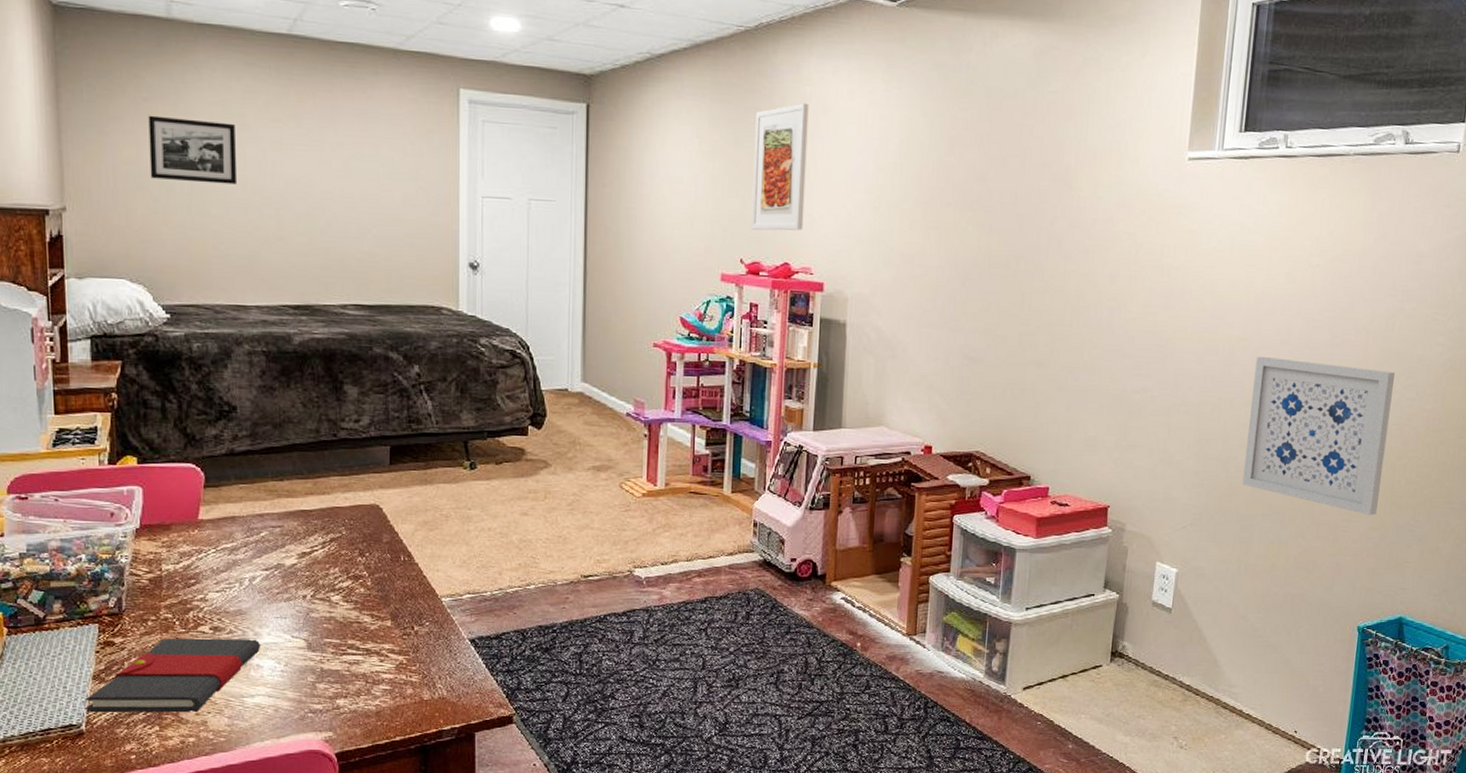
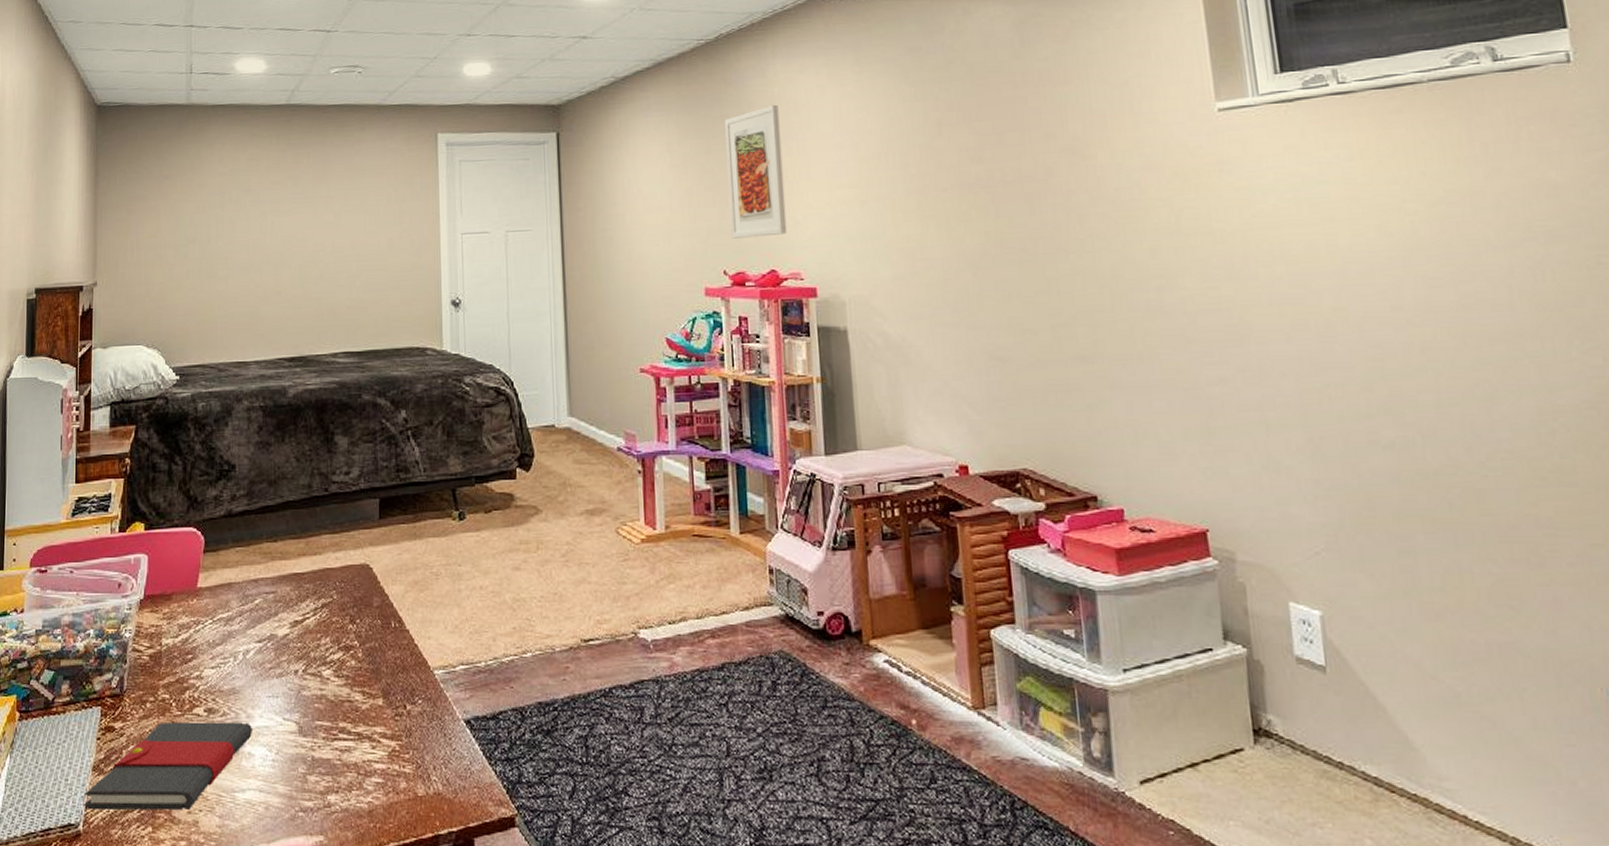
picture frame: present [148,115,238,185] -> none [168,190,242,248]
wall art: present [1242,356,1396,516] -> none [1363,327,1594,528]

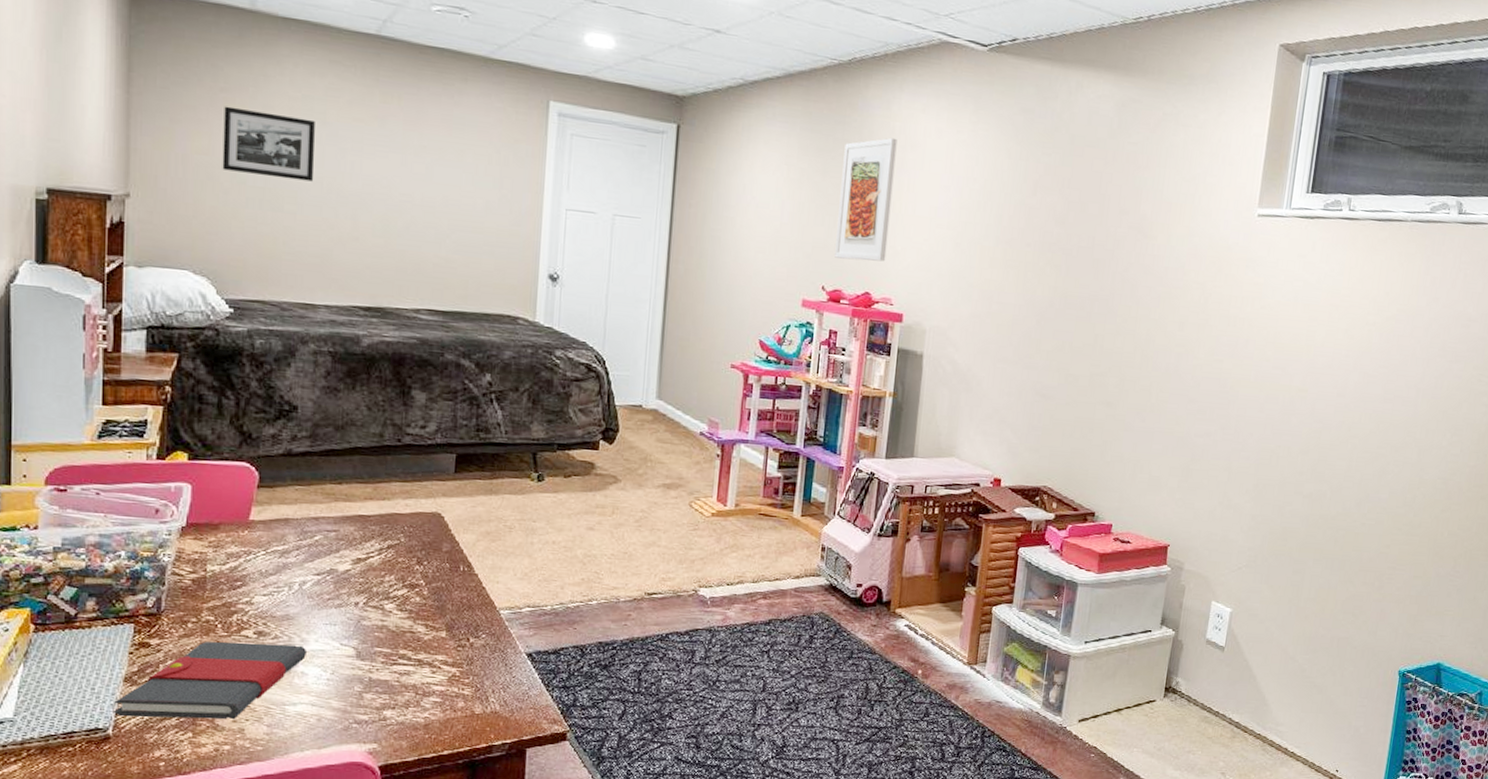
picture frame: none [168,190,242,248] -> present [222,106,315,182]

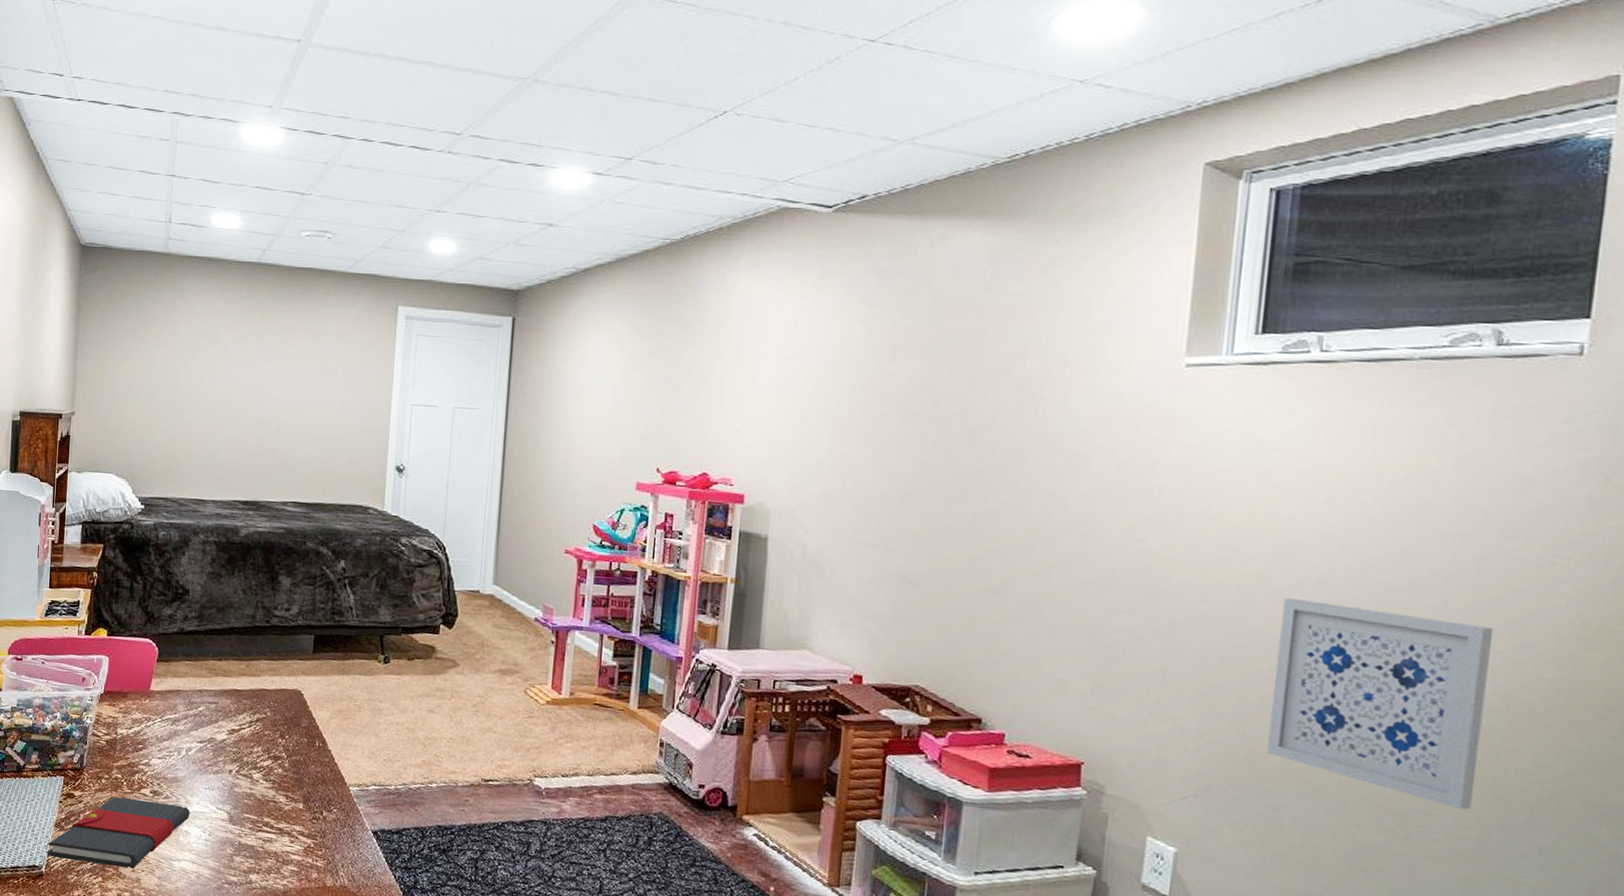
picture frame: present [222,106,315,182] -> none [140,334,209,393]
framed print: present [835,137,897,262] -> none [669,311,735,441]
wall art: none [1296,407,1442,565] -> present [1266,597,1494,810]

